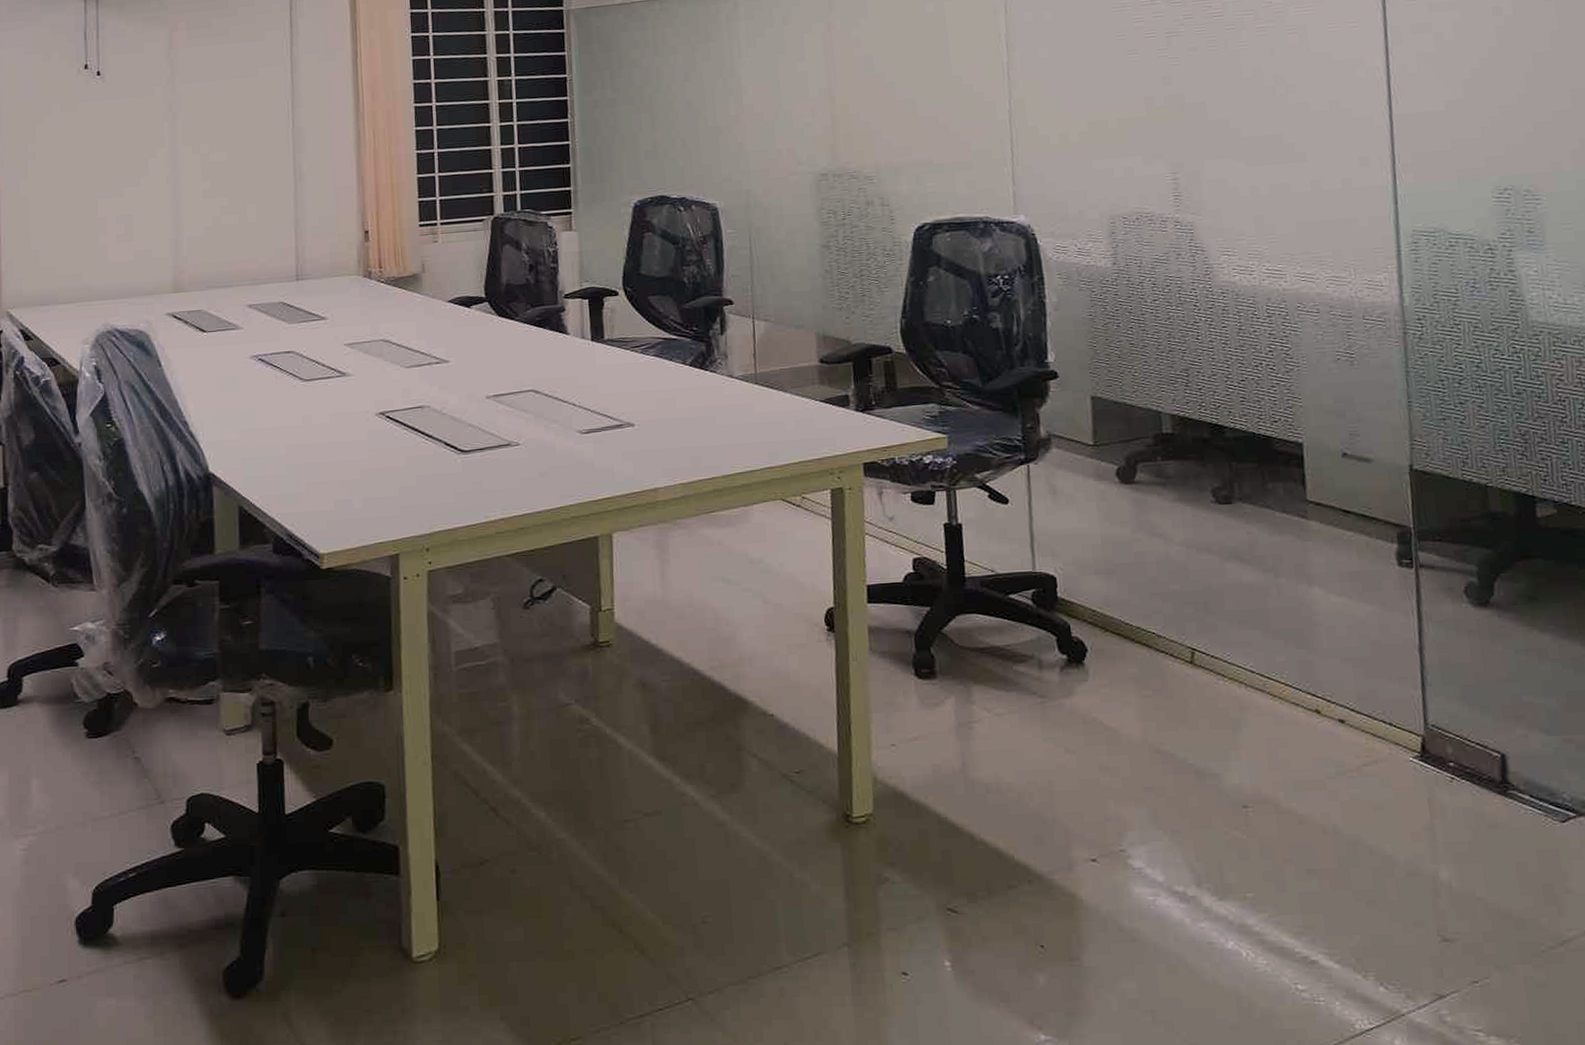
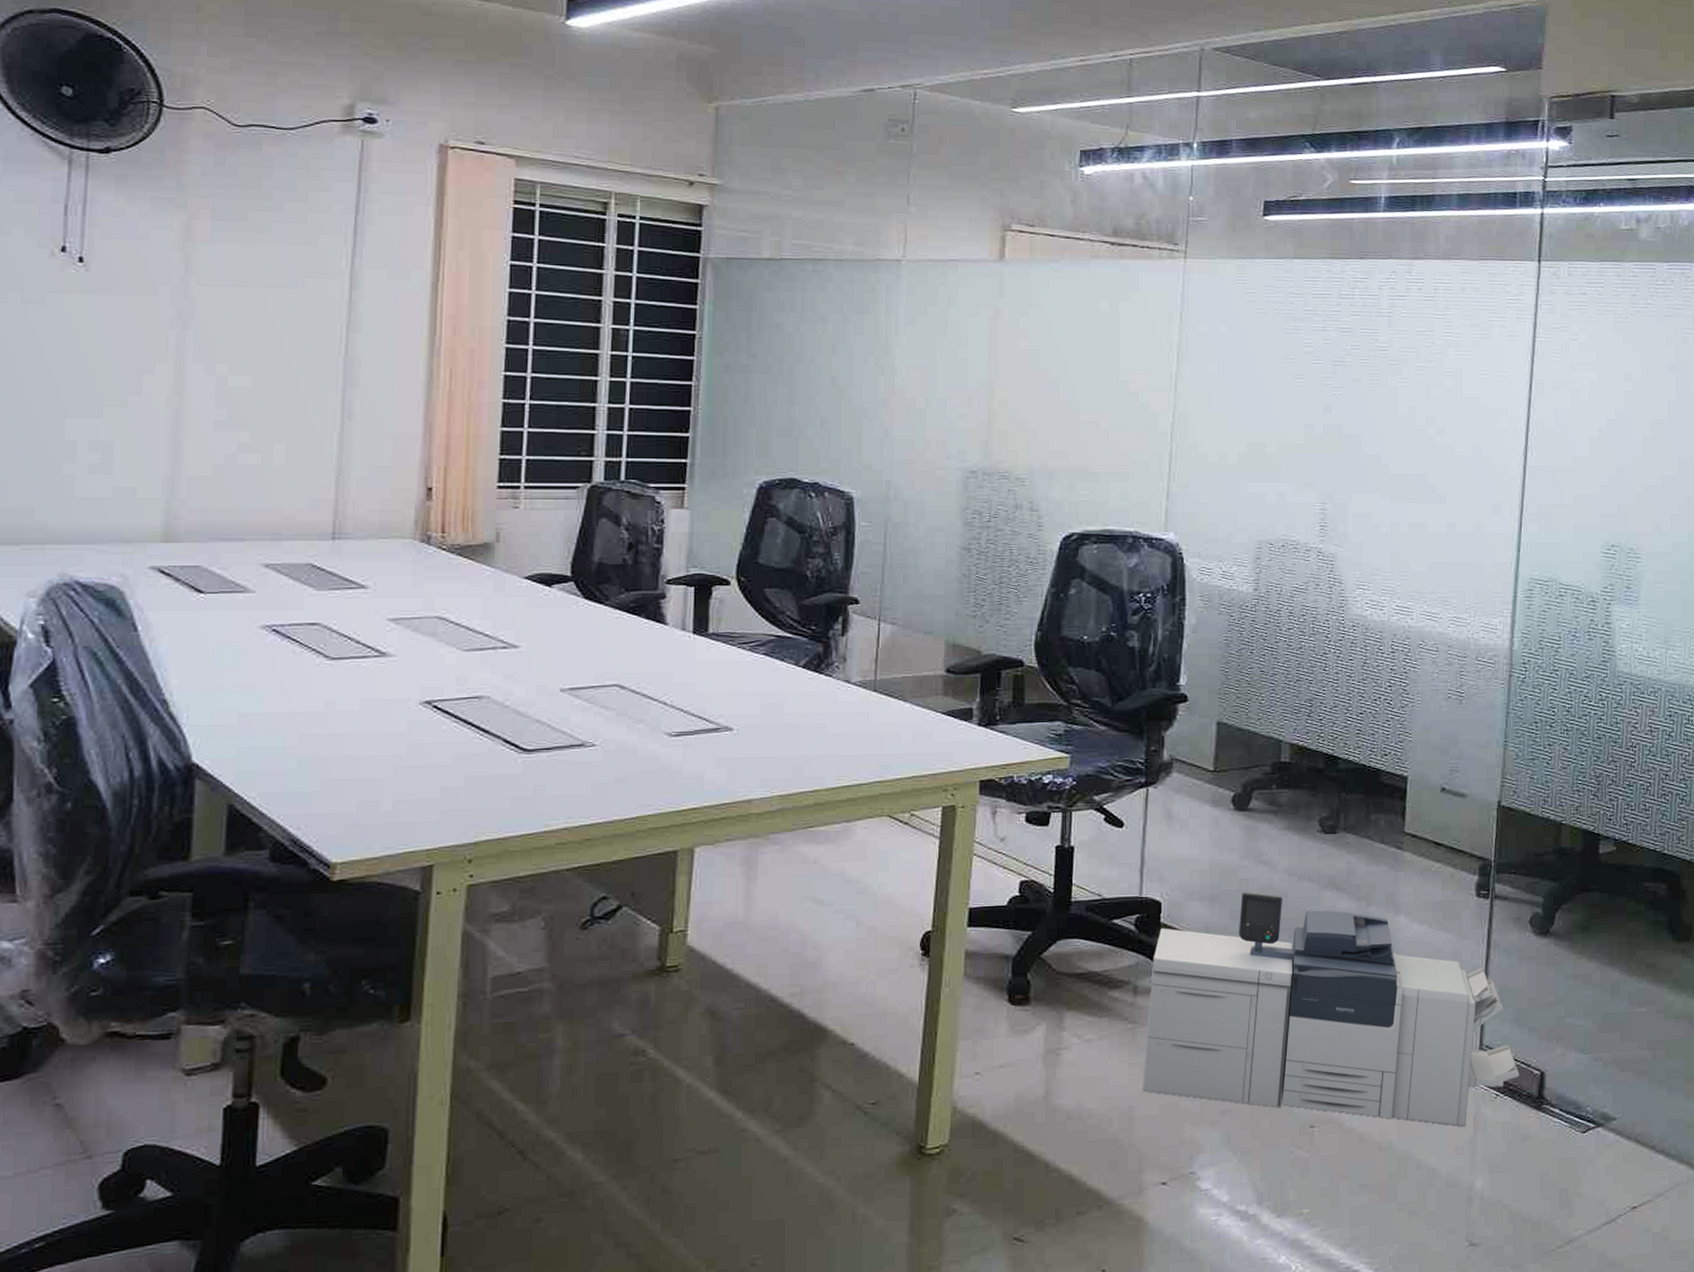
printer: none [1054,565,1476,812] -> present [1142,891,1520,1127]

